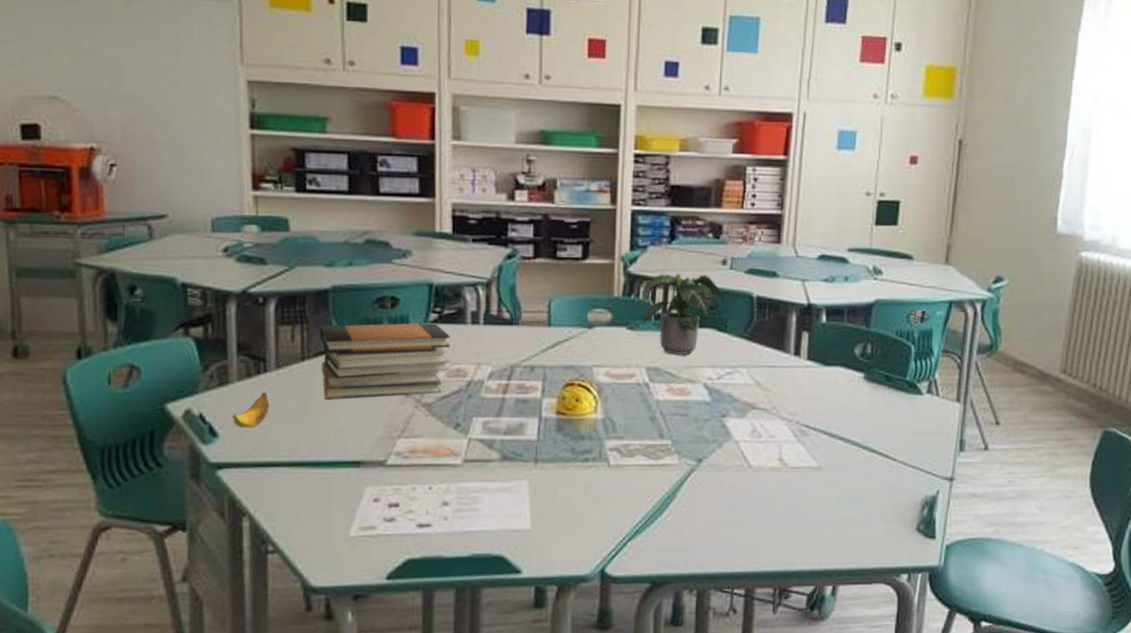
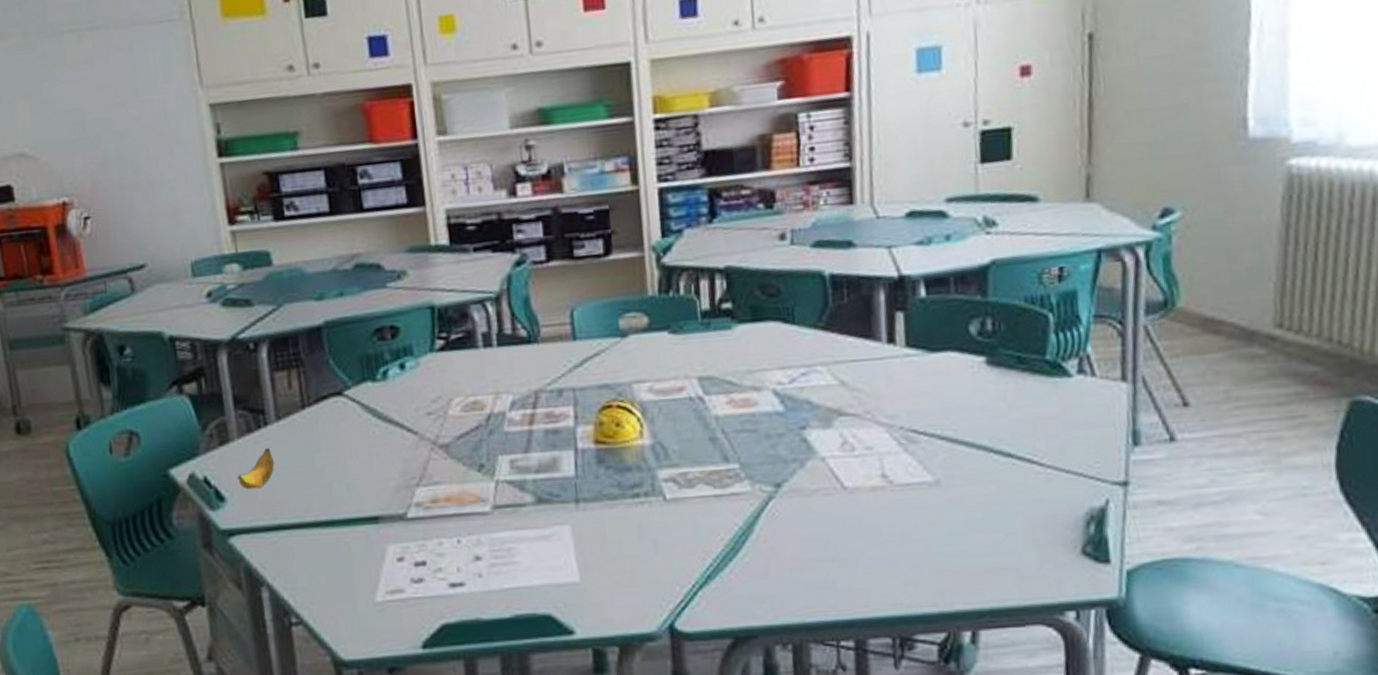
book stack: present [319,322,451,399] -> none [316,350,466,449]
potted plant: present [641,273,724,355] -> none [682,255,787,359]

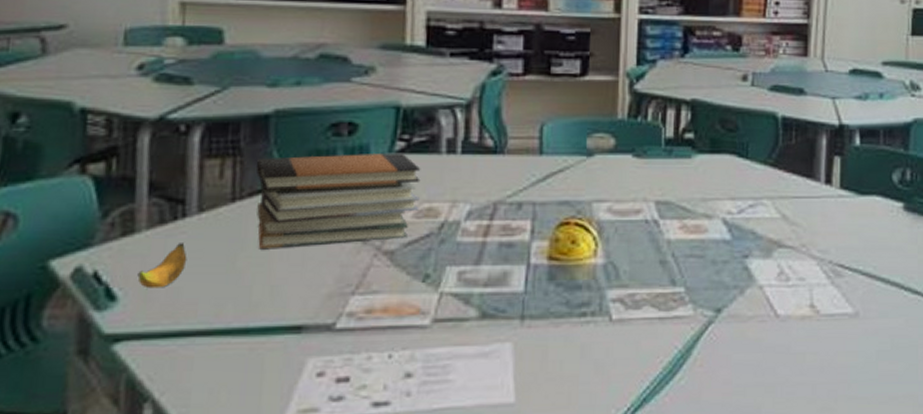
book stack: none [316,350,466,449] -> present [256,152,421,248]

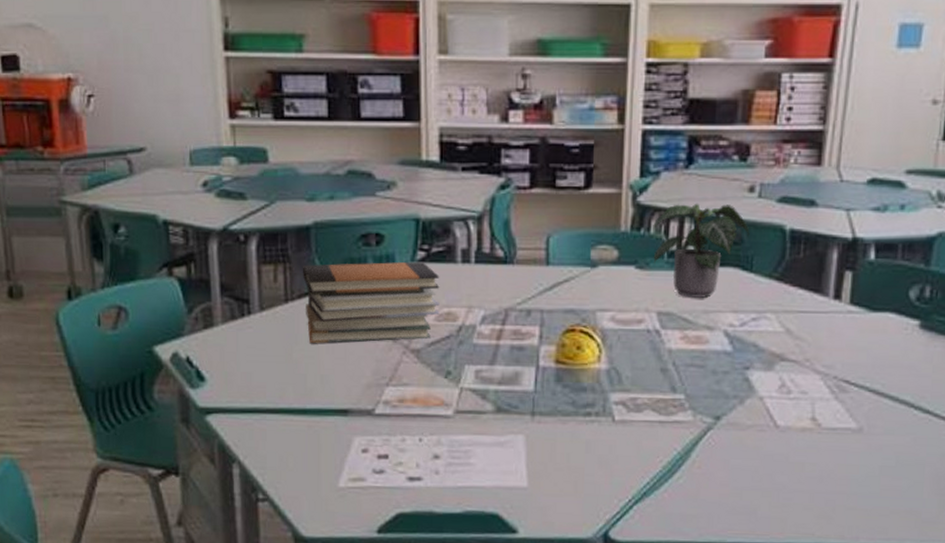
banana: present [137,243,187,289] -> none [219,336,255,373]
potted plant: none [650,91,744,185] -> present [653,203,750,298]

